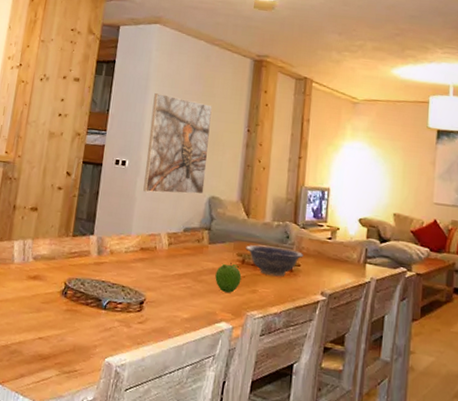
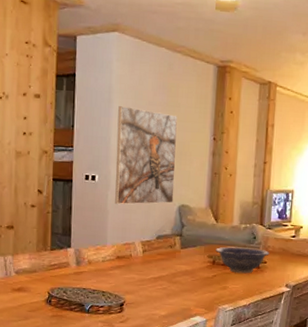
fruit: present [215,263,242,293] -> none [188,264,213,291]

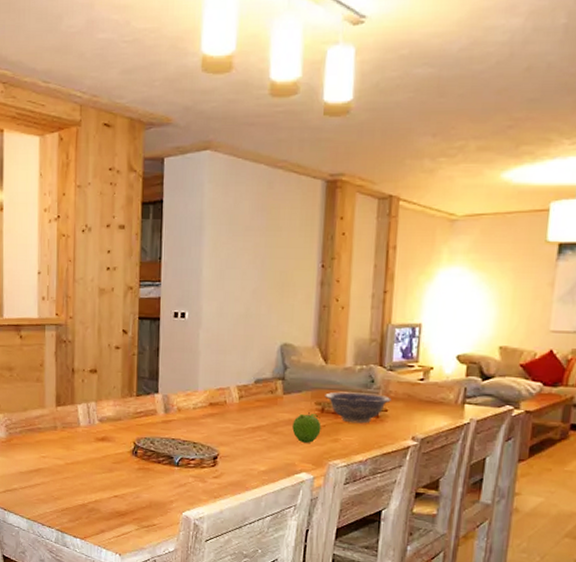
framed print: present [115,106,177,205] -> none [207,233,279,345]
fruit: none [188,264,213,291] -> present [292,412,321,443]

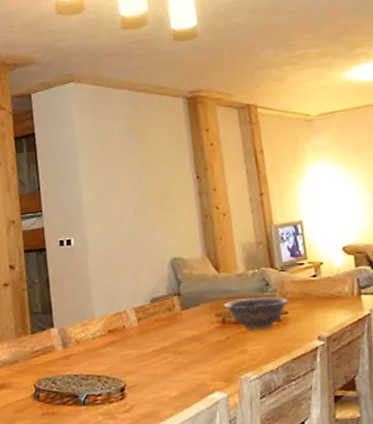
fruit: present [292,412,321,443] -> none [196,326,226,359]

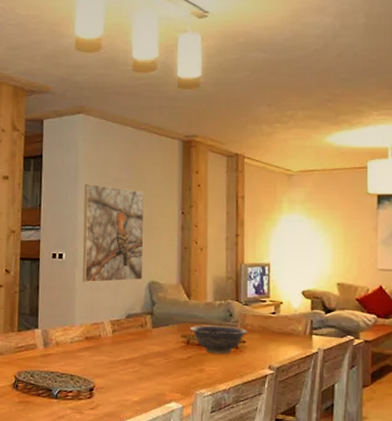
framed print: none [85,158,163,269] -> present [82,184,144,283]

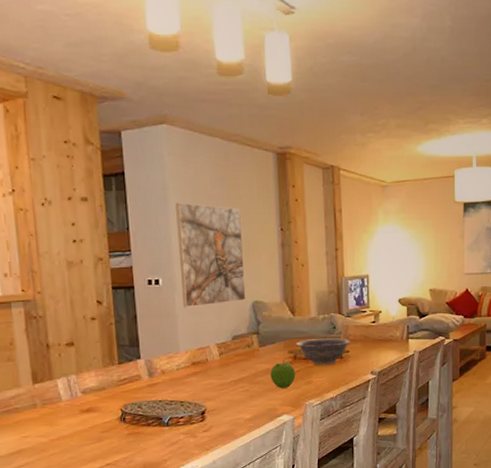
fruit: none [161,345,188,374] -> present [270,361,296,388]

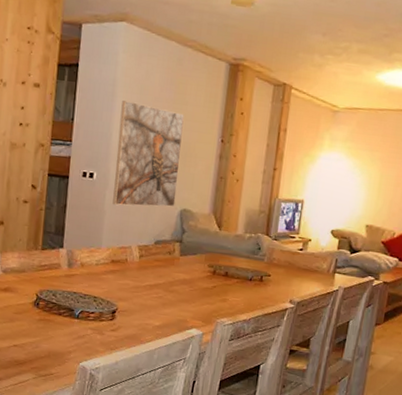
fruit: present [270,361,296,388] -> none [186,274,213,302]
decorative bowl: present [296,338,351,366] -> none [217,256,274,287]

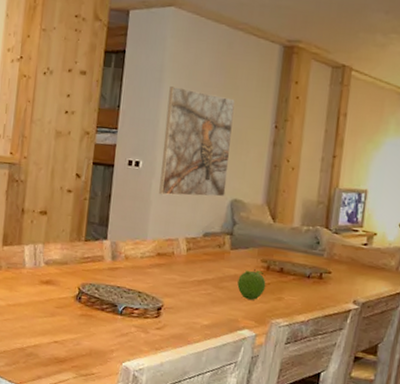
fruit: none [186,274,213,302] -> present [237,269,266,300]

